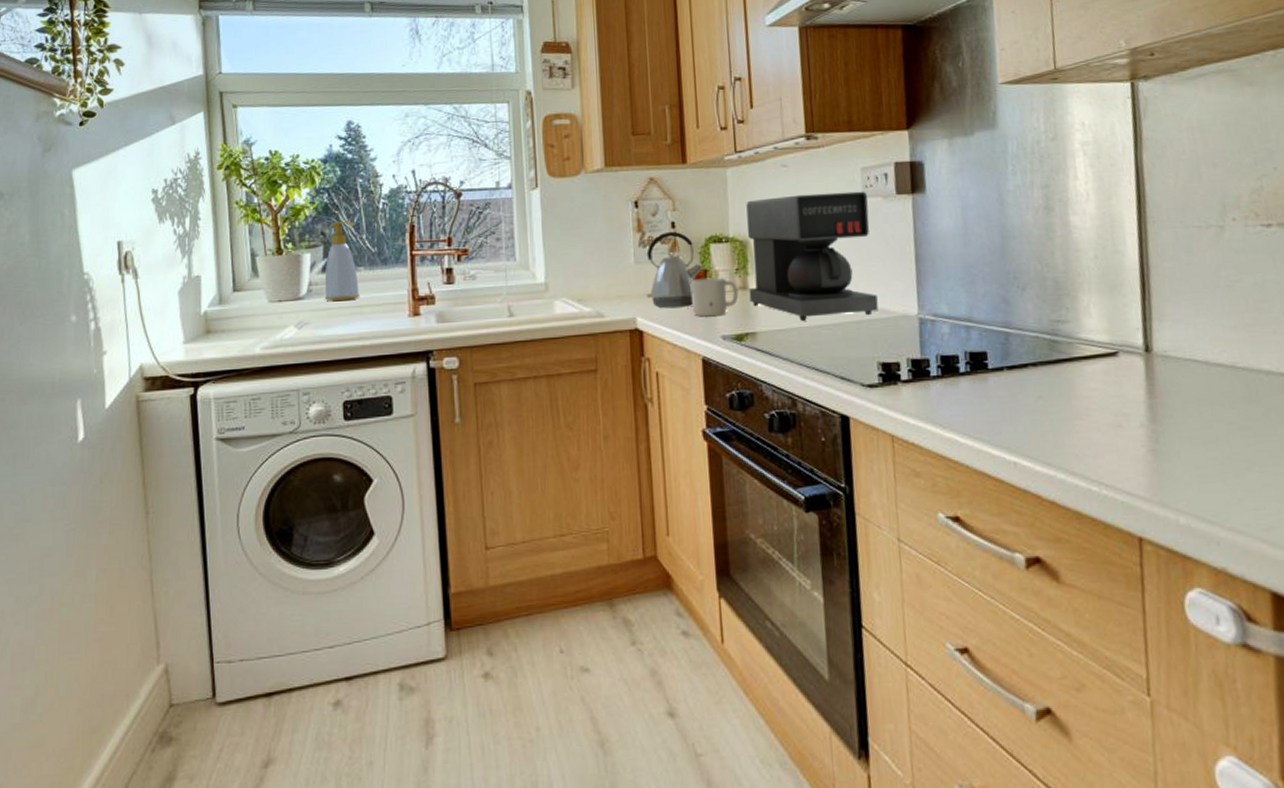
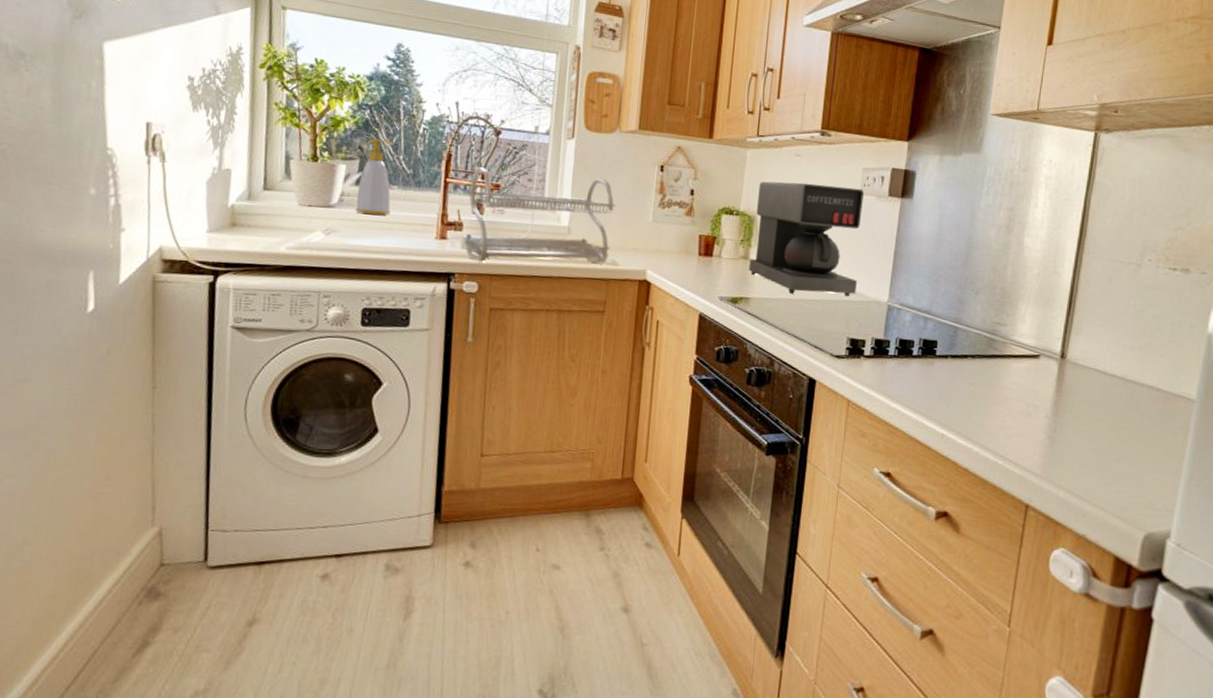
dish rack: none [434,225,594,335] -> present [462,166,616,265]
kettle: present [646,231,703,309] -> none [658,197,713,268]
mug: present [690,277,739,317] -> none [697,243,740,279]

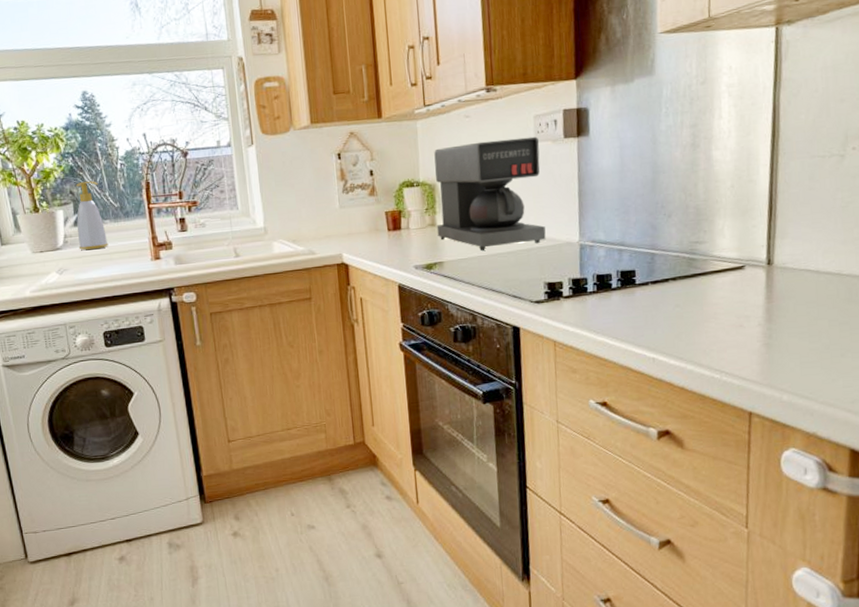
dish rack: present [462,166,616,265] -> none [168,177,306,274]

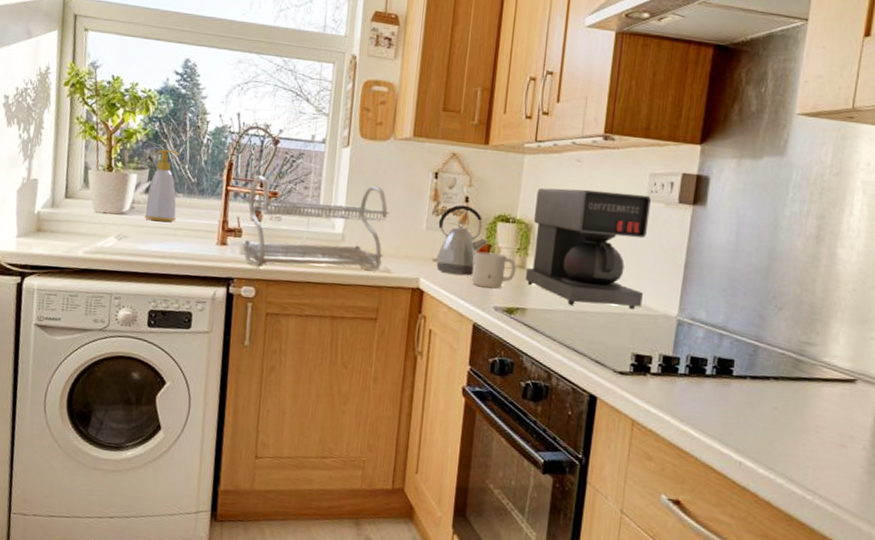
dish rack: none [168,177,306,274] -> present [241,174,389,272]
kettle: none [349,178,398,245] -> present [431,204,488,277]
mug: none [387,216,428,251] -> present [471,251,517,289]

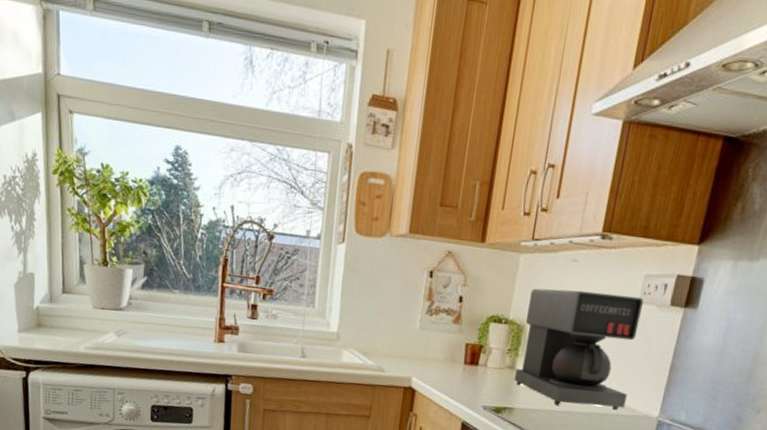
soap bottle: present [144,149,180,222] -> none [142,243,174,319]
dish rack: present [241,174,389,272] -> none [238,271,384,371]
kettle: present [431,204,488,277] -> none [424,304,480,376]
mug: present [471,251,517,289] -> none [462,351,506,389]

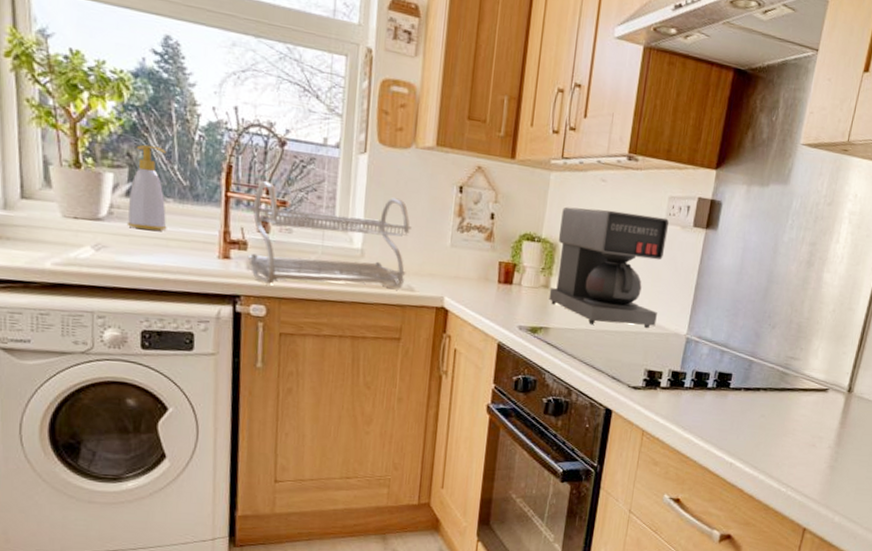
soap bottle: none [142,243,174,319] -> present [126,144,167,231]
dish rack: none [238,271,384,371] -> present [247,180,412,290]

